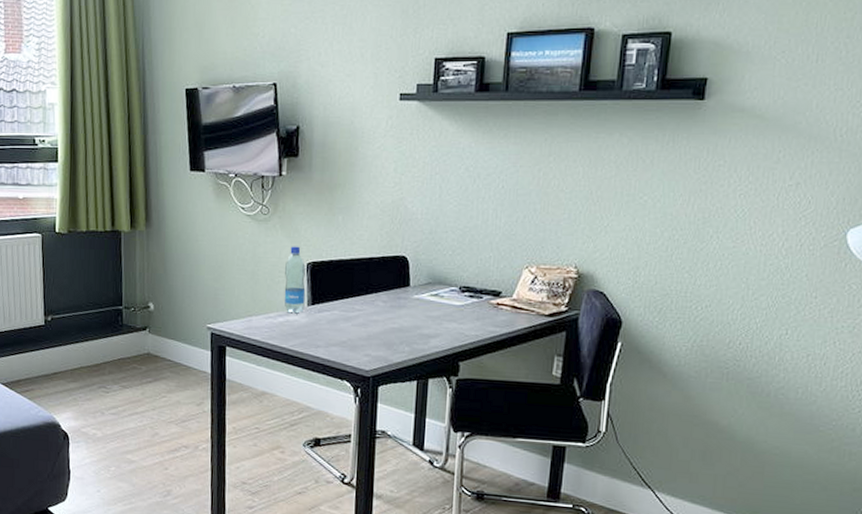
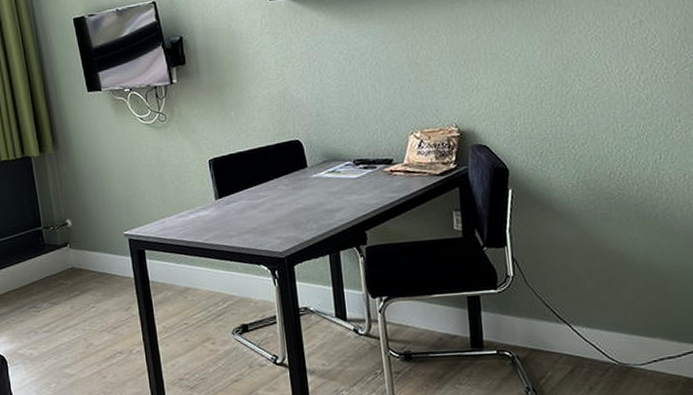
bottle: present [284,246,306,314] -> none [189,146,213,210]

